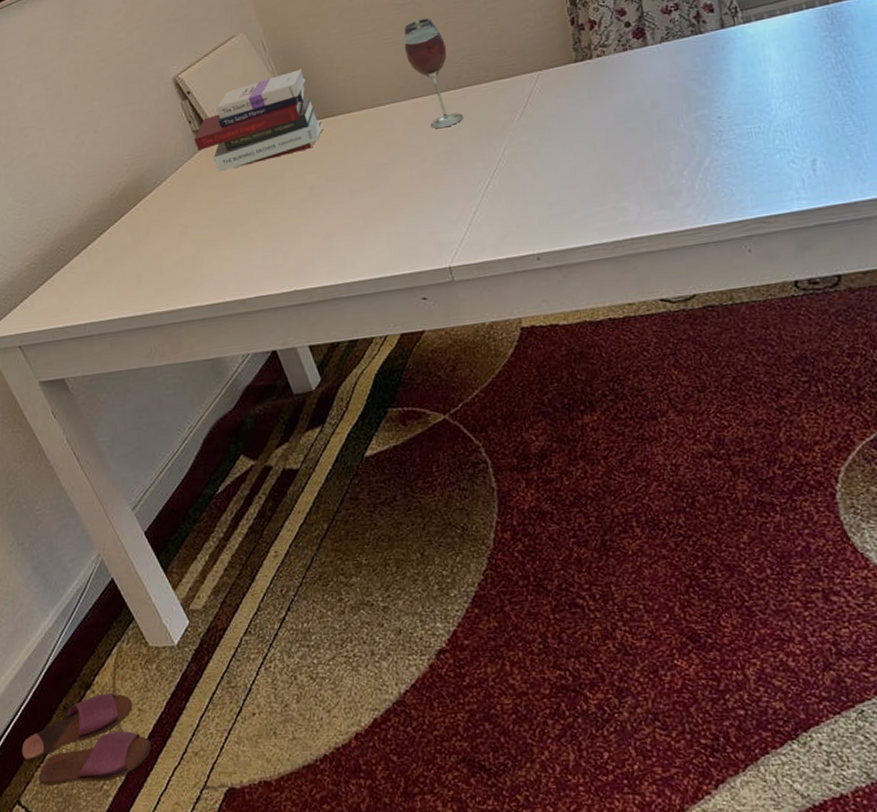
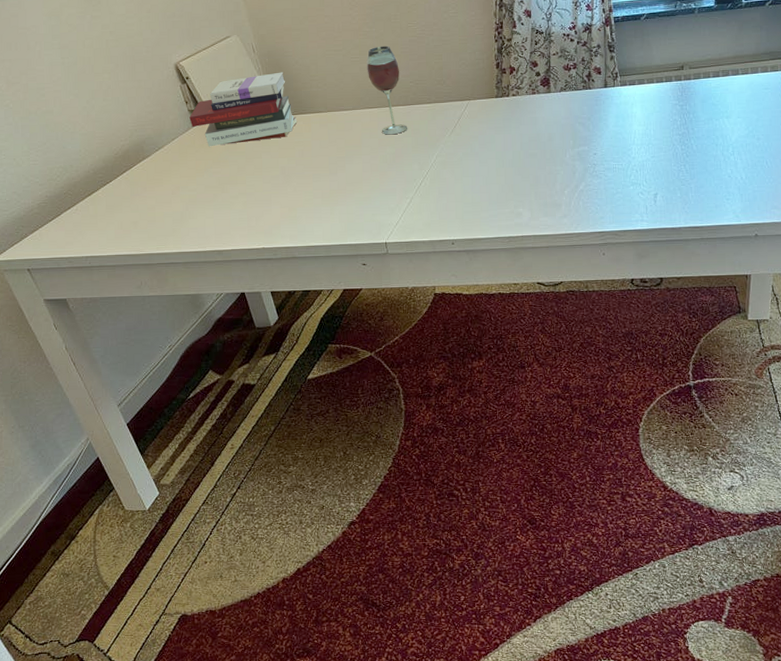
slippers: present [21,692,152,784] -> none [14,543,123,609]

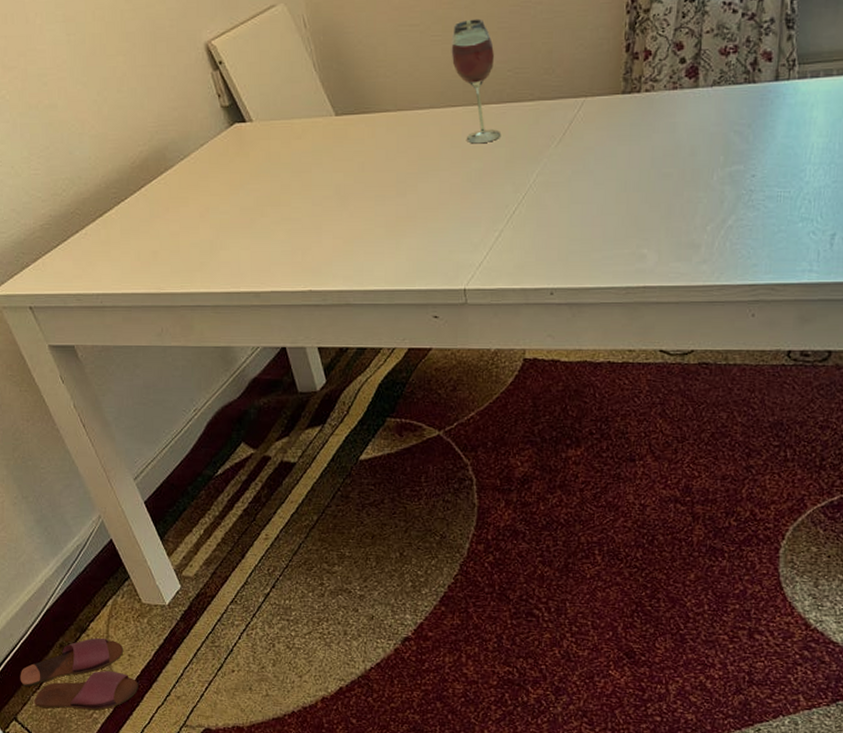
slippers: none [14,543,123,609] -> present [20,637,139,710]
books: present [189,72,297,147] -> none [222,55,358,156]

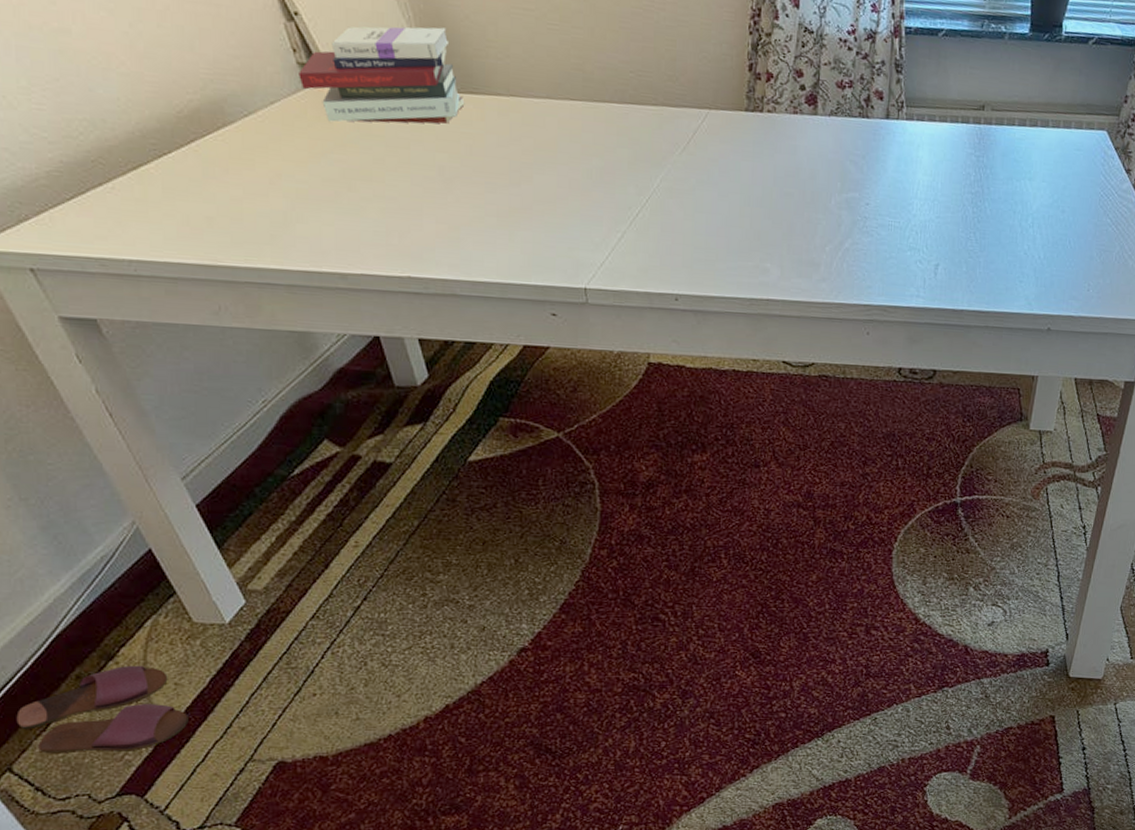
books: none [222,55,358,156] -> present [299,26,465,124]
wineglass: present [451,18,500,144] -> none [569,13,622,142]

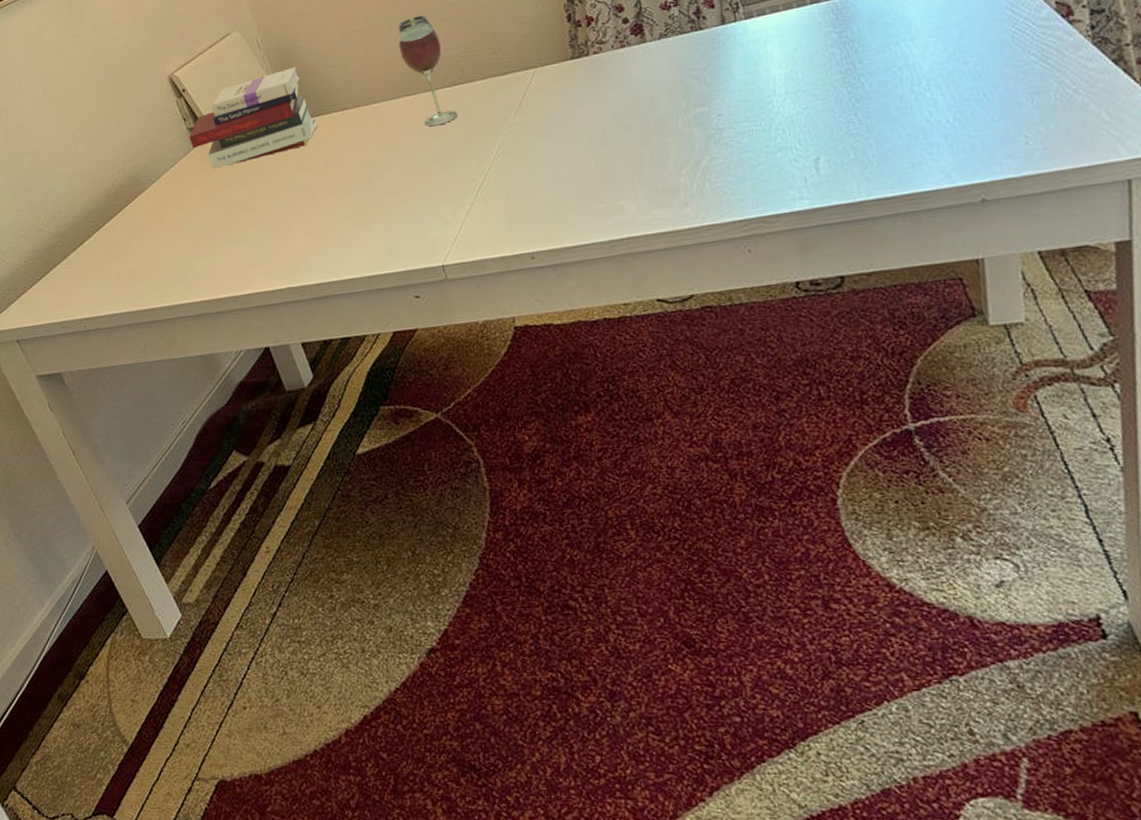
slippers: present [16,665,189,753] -> none [17,683,144,771]
wineglass: none [569,13,622,142] -> present [397,15,457,127]

